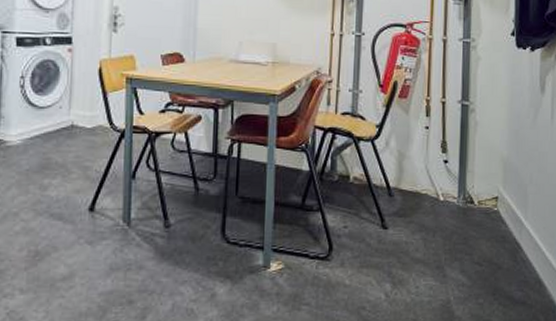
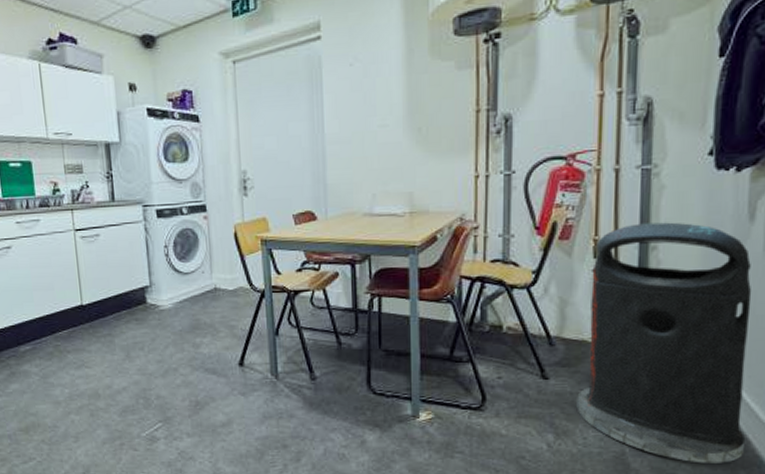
trash bin: none [410,88,544,310] -> present [576,222,752,463]

